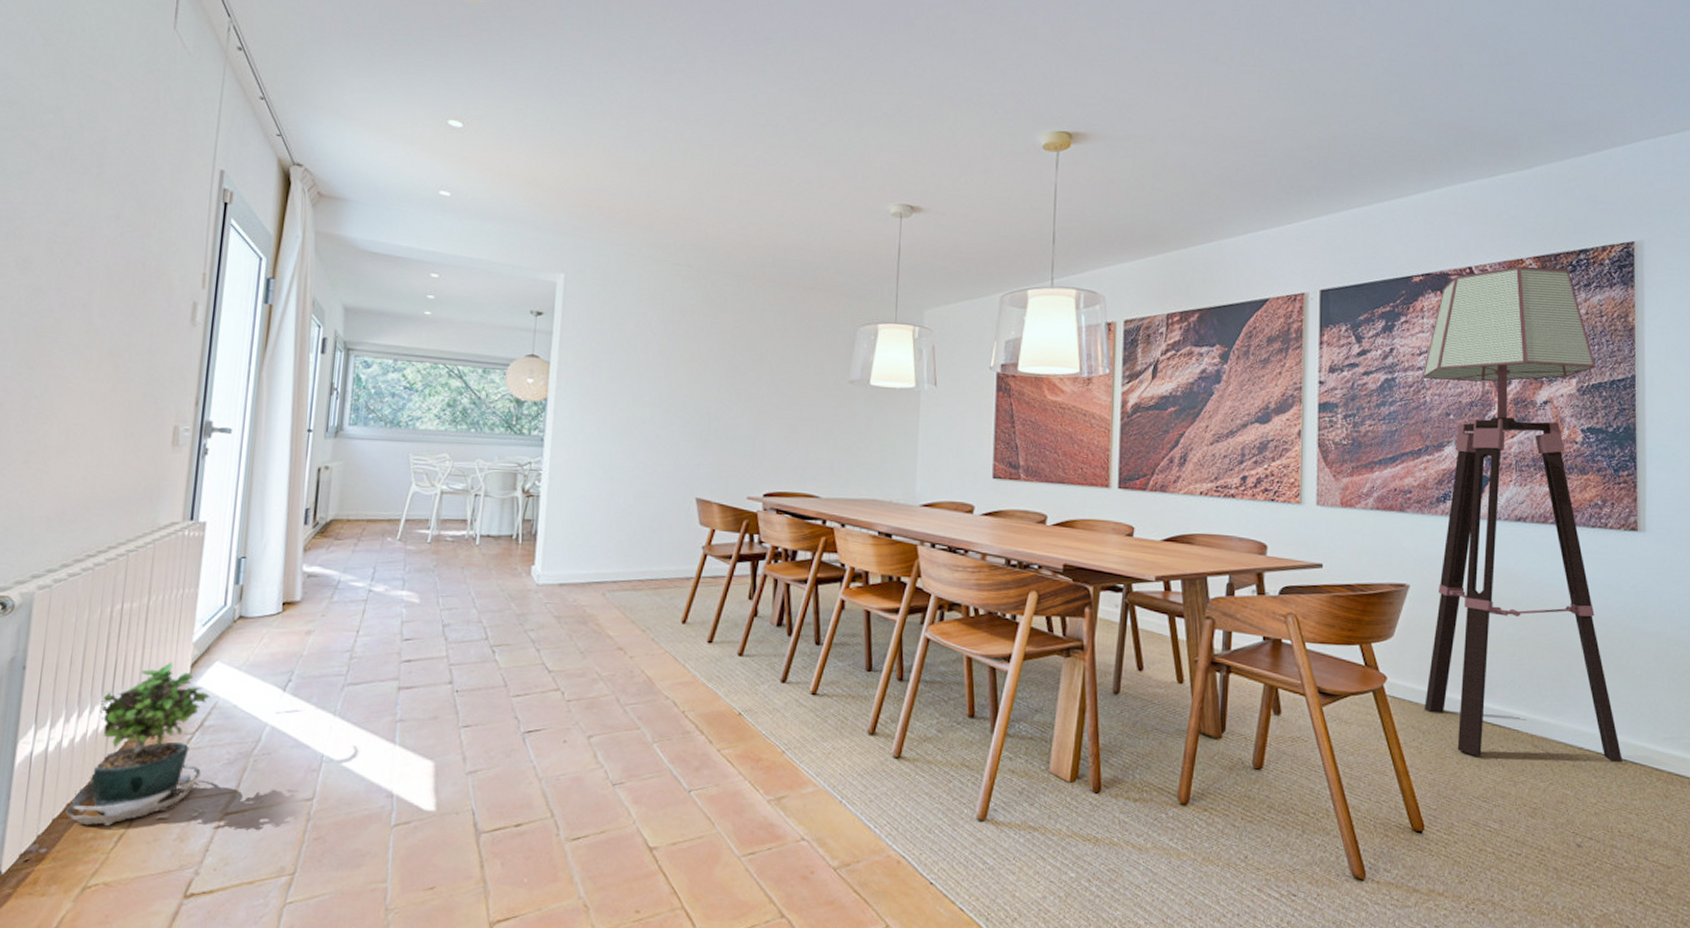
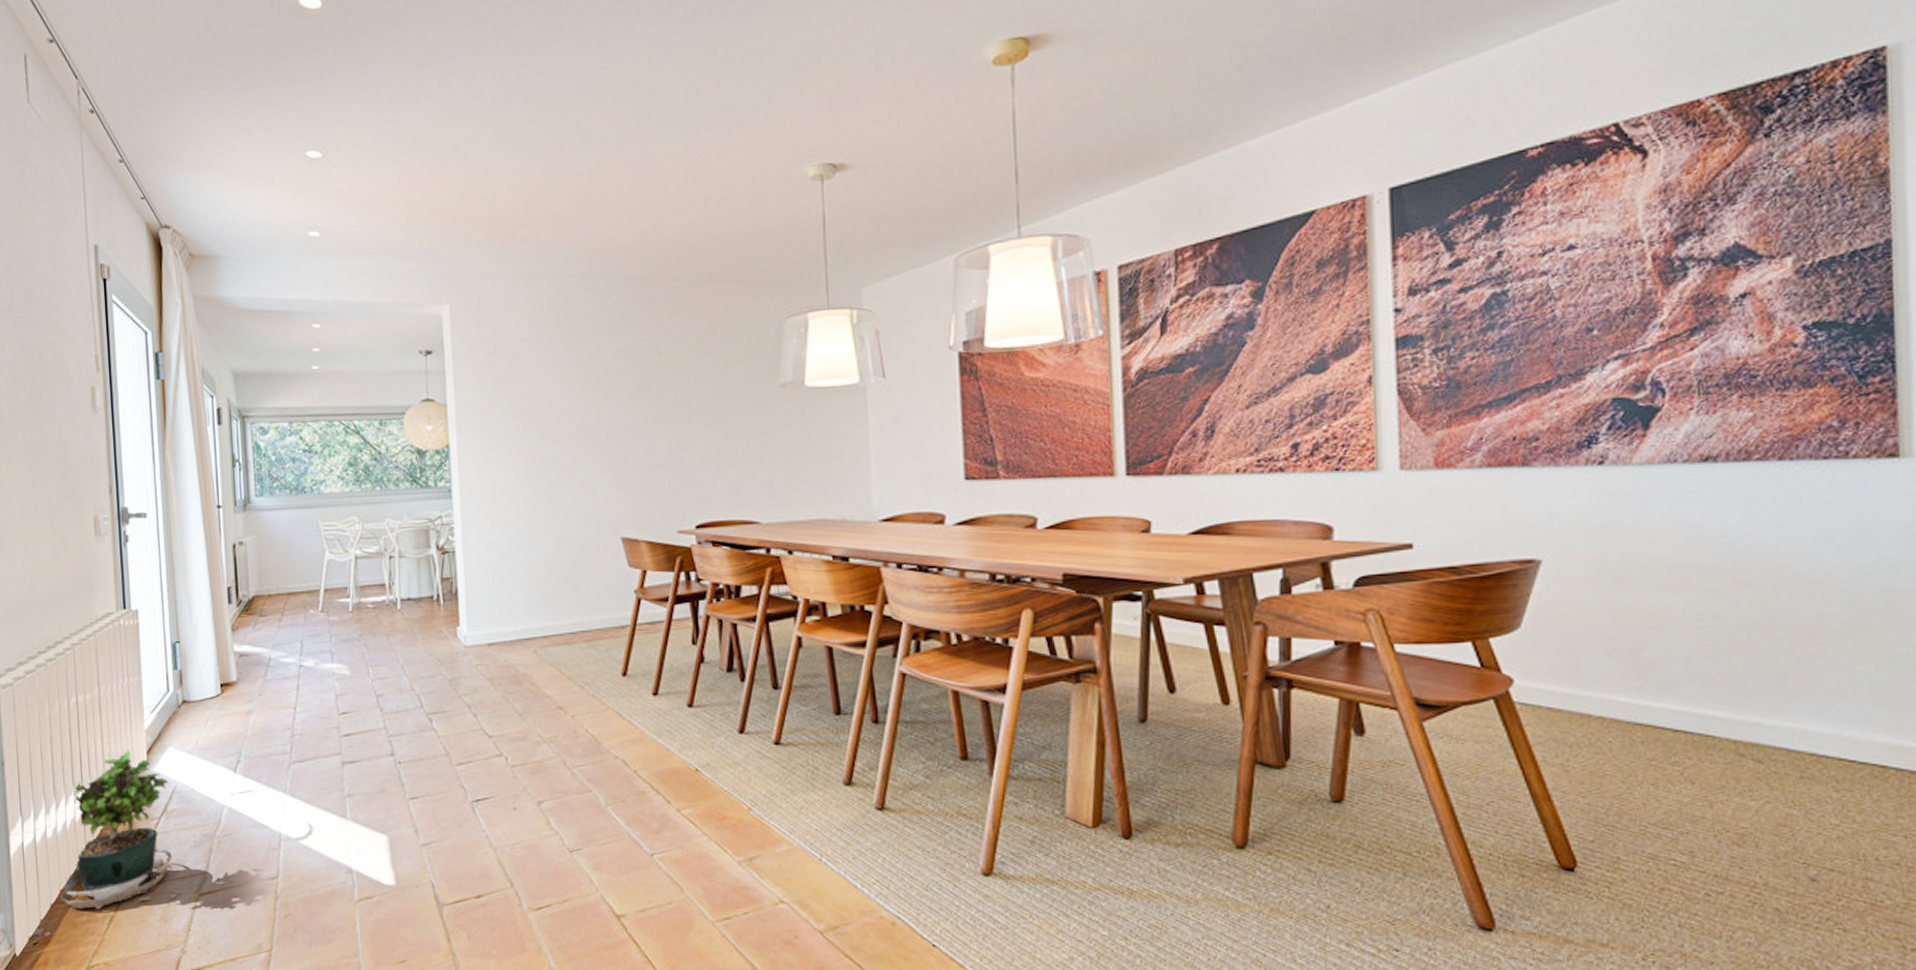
floor lamp: present [1422,266,1622,763] -> none [1547,102,1880,772]

